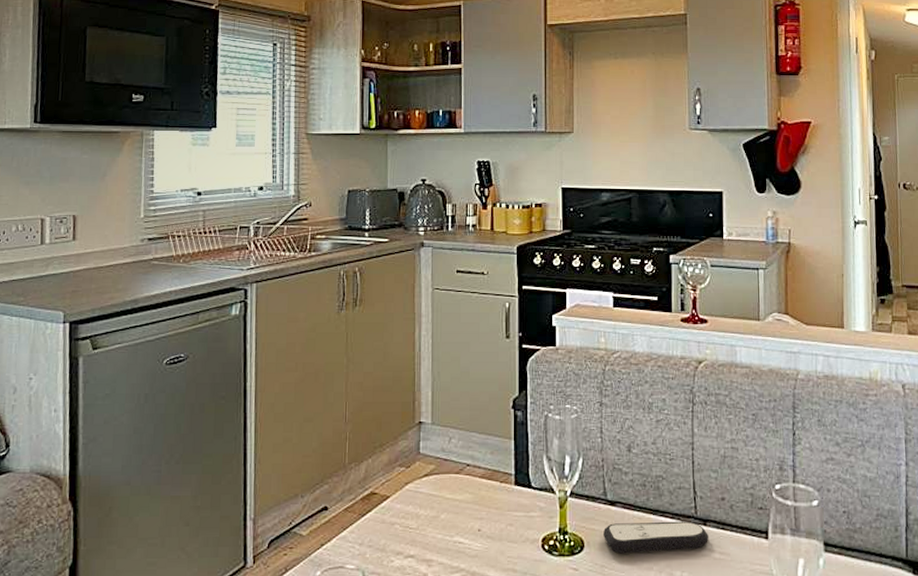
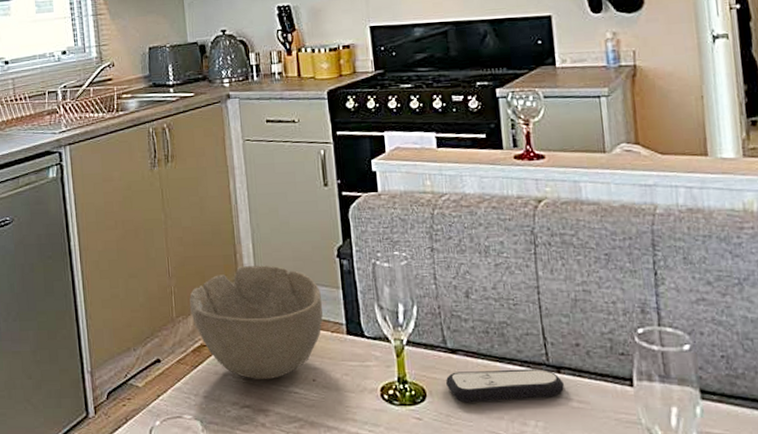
bowl: none [364,413,494,529] -> present [189,265,323,379]

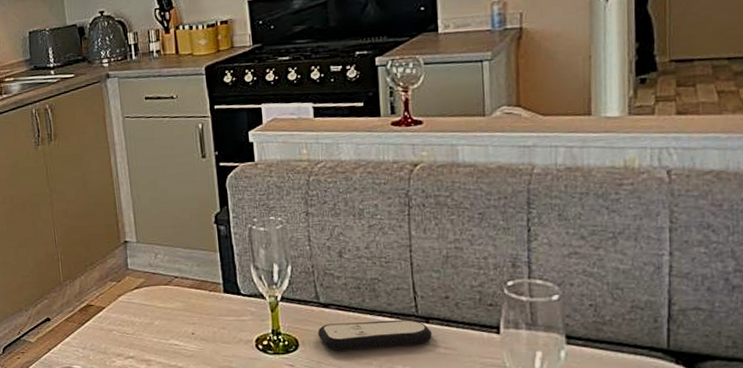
bowl: present [189,265,323,379] -> none [75,232,202,334]

